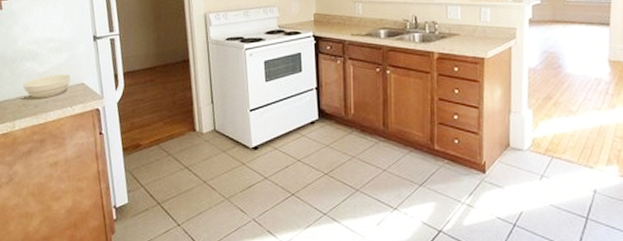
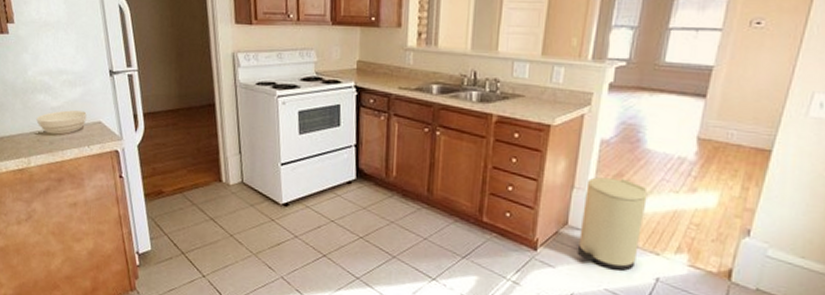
pedal bin: none [521,101,575,186] -> present [577,177,648,271]

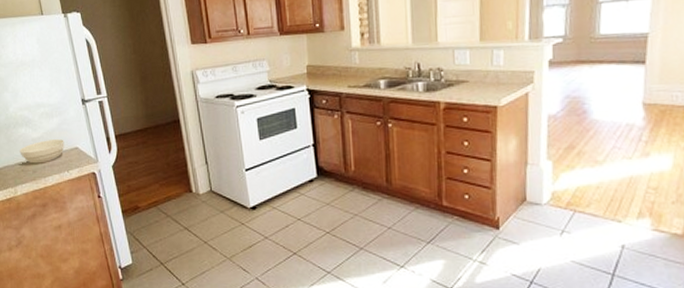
pedal bin: present [577,177,648,271] -> none [539,151,602,241]

